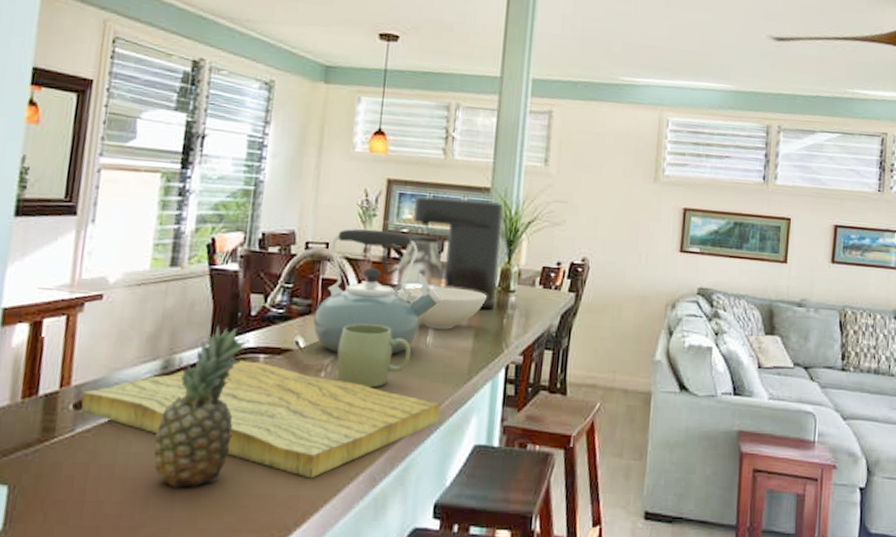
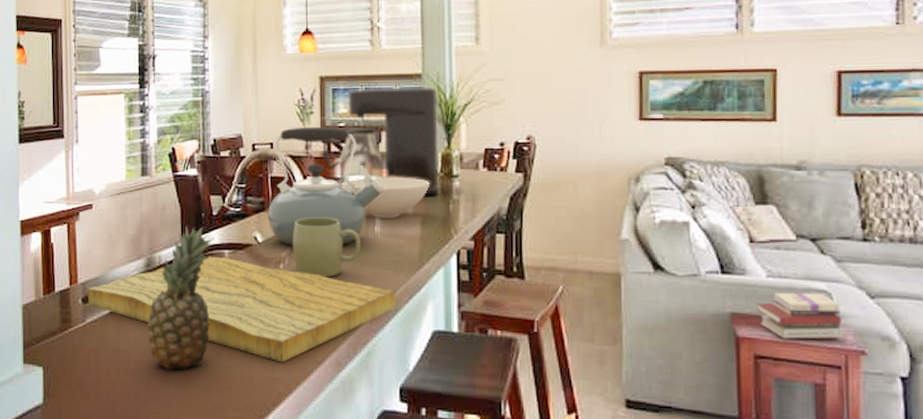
books: none [759,413,822,456] -> present [757,292,843,341]

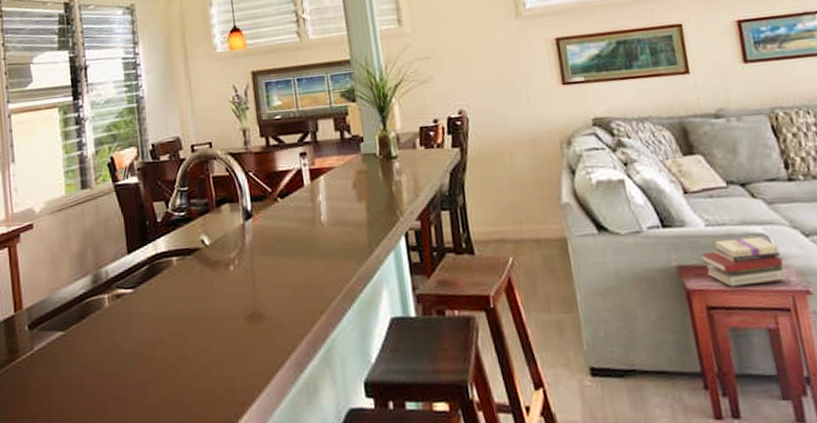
cutting board: present [87,256,396,363] -> none [33,264,351,370]
fruit: present [148,225,215,371] -> none [99,235,165,392]
kettle: present [268,126,386,246] -> none [212,120,328,245]
mug: present [292,217,362,278] -> none [239,212,310,275]
coffee maker: present [322,86,439,196] -> none [261,71,381,180]
bowl: present [342,177,431,218] -> none [283,163,371,208]

